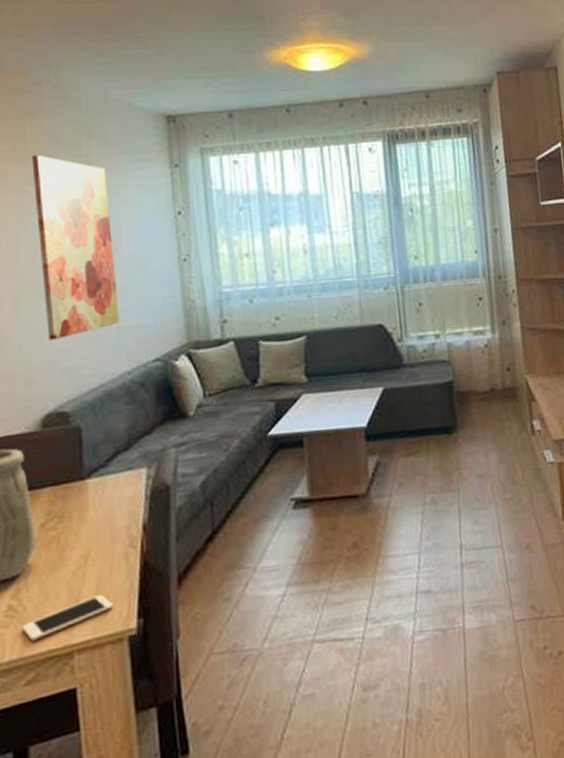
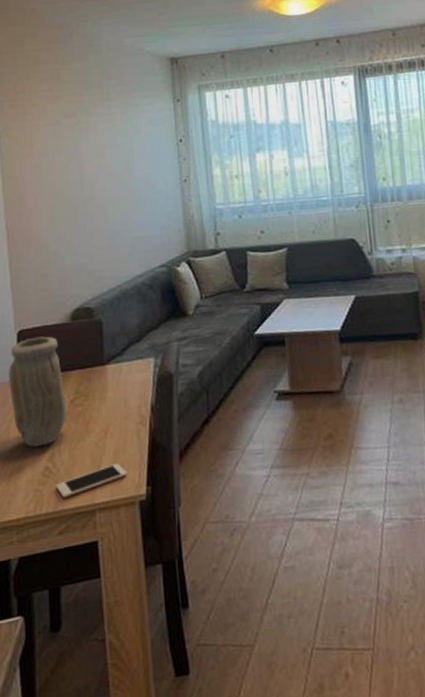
wall art: present [31,154,119,341] -> none [64,93,132,248]

